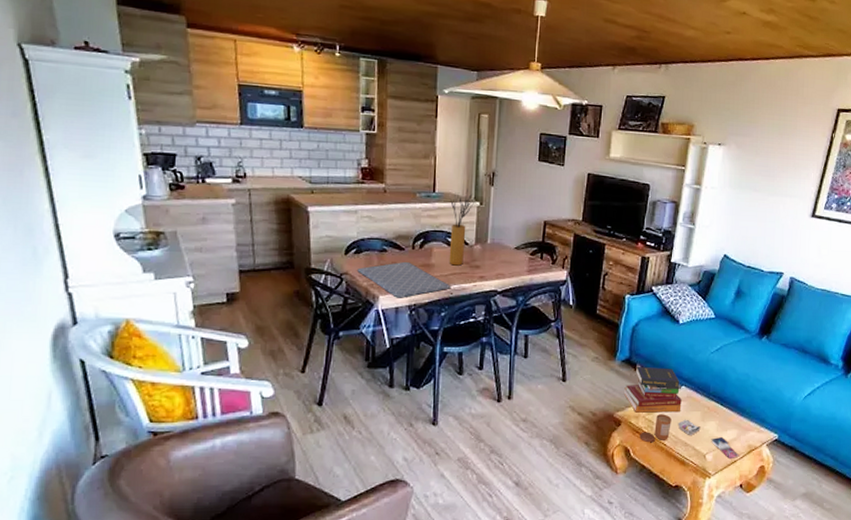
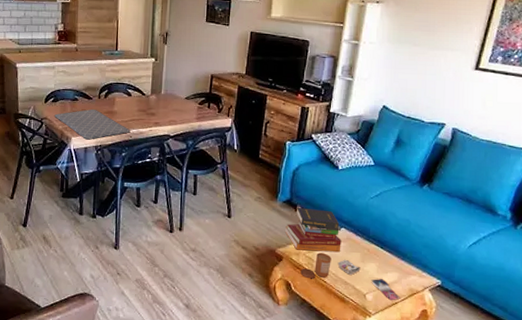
vase: present [449,188,476,266] -> none [128,46,152,113]

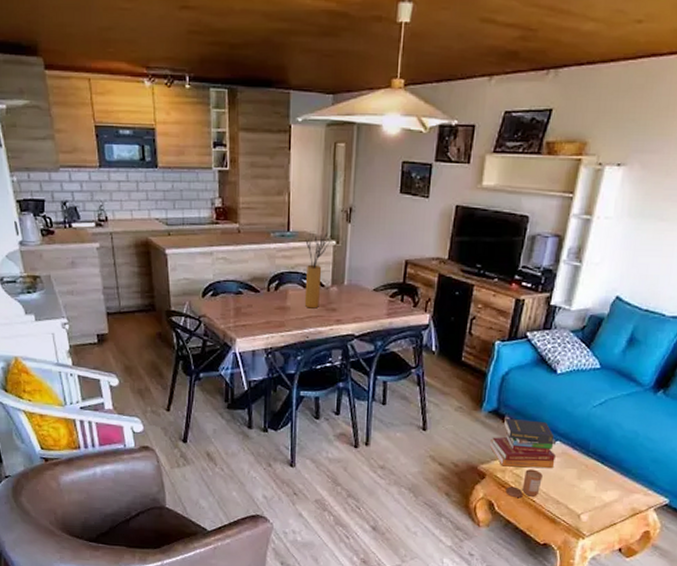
placemat: present [54,109,131,140] -> none [215,305,307,341]
vase: none [128,46,152,113] -> present [304,225,332,309]
magazine: present [337,259,400,300] -> none [549,476,620,521]

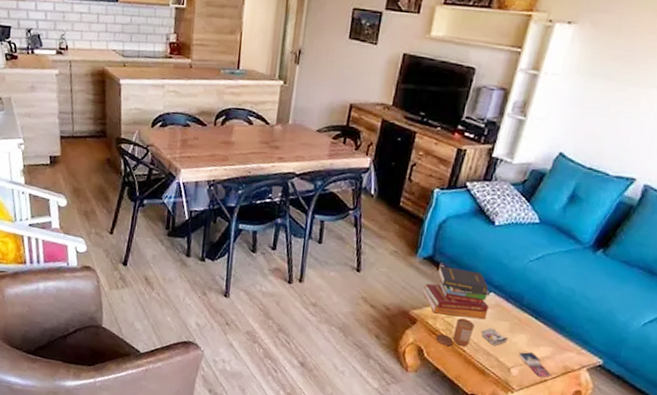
vase: present [304,225,332,309] -> none [248,65,280,145]
magazine: none [549,476,620,521] -> present [480,327,551,377]

